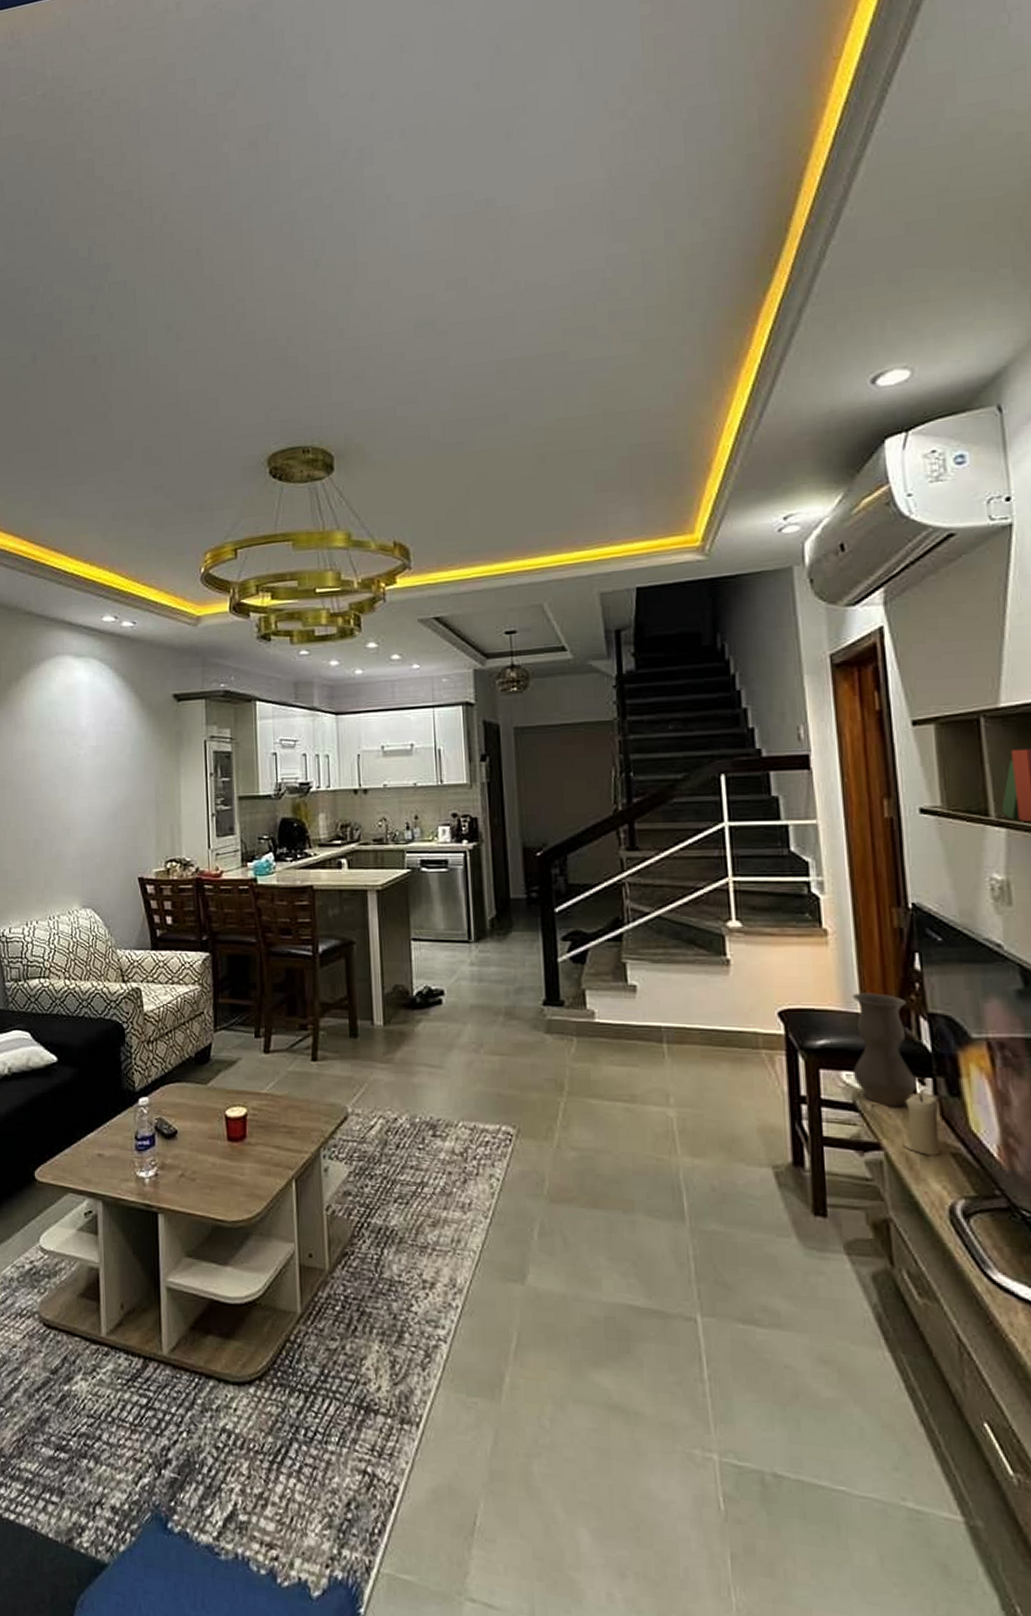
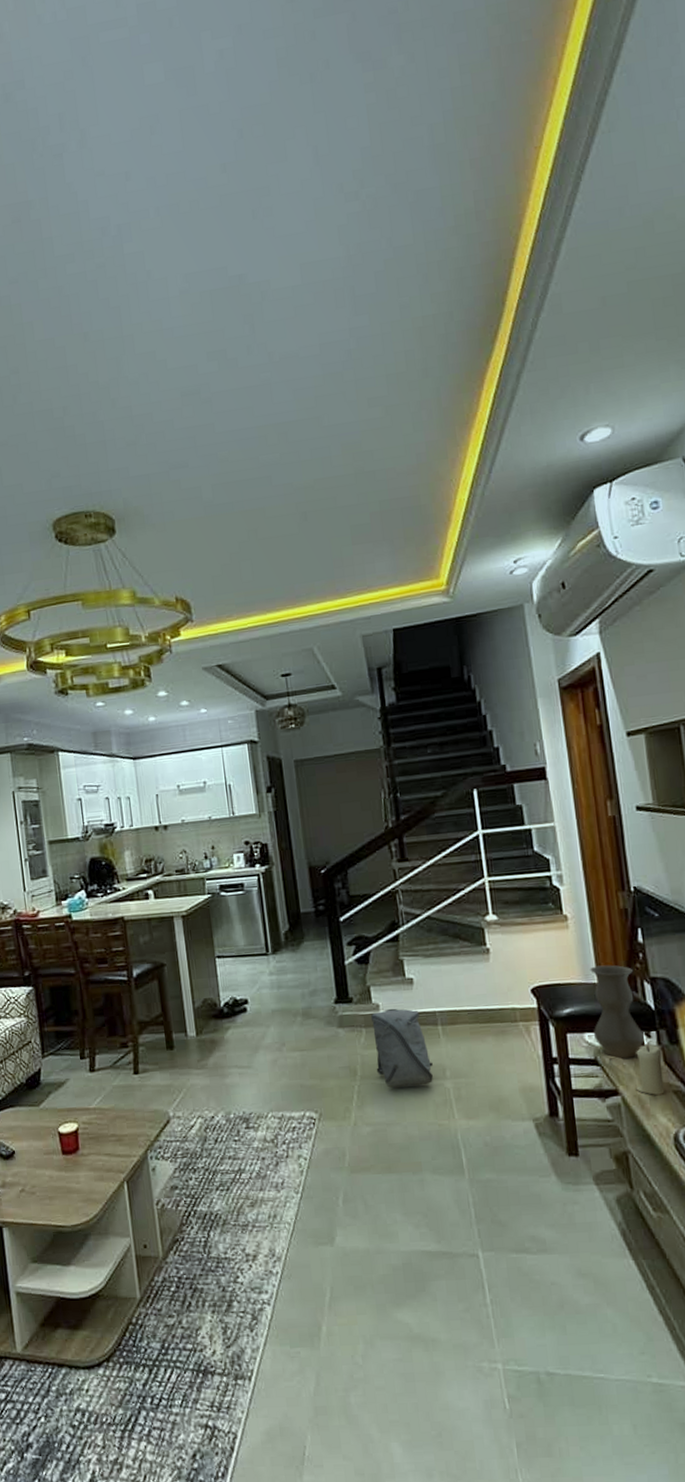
backpack: none [585,1017,654,1112] -> present [371,1008,433,1089]

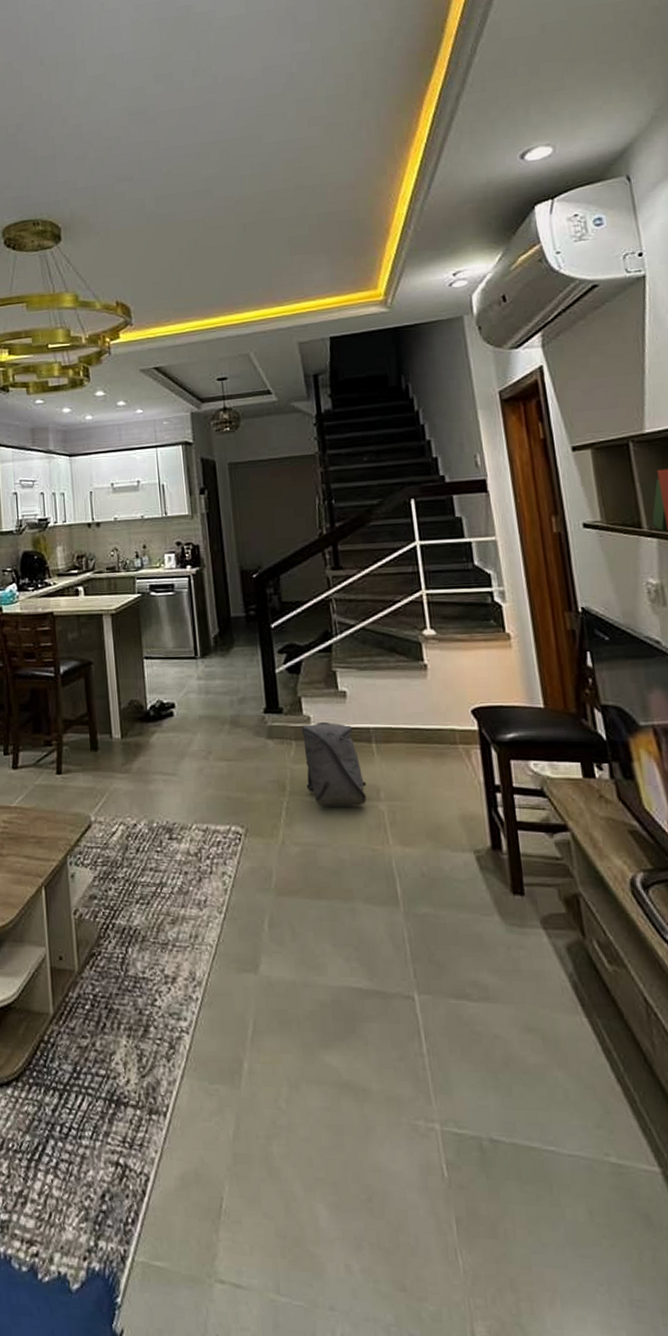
vase: present [590,964,644,1059] -> none [535,689,595,791]
candle: present [636,1044,665,1095] -> none [586,778,619,834]

